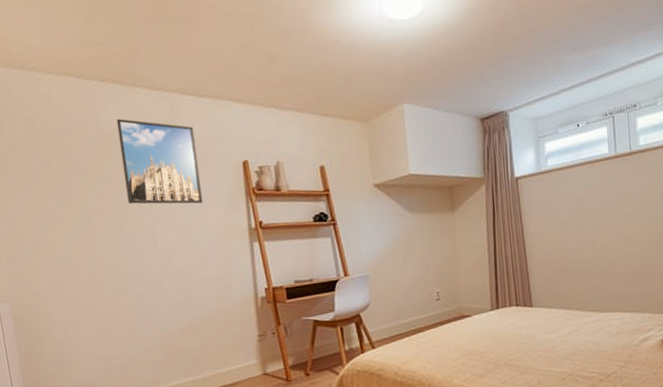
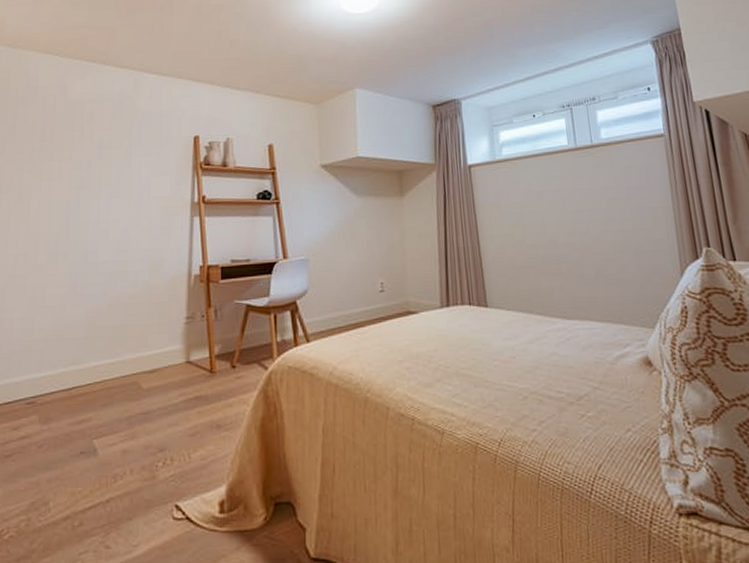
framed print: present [116,118,203,204] -> none [79,92,152,175]

